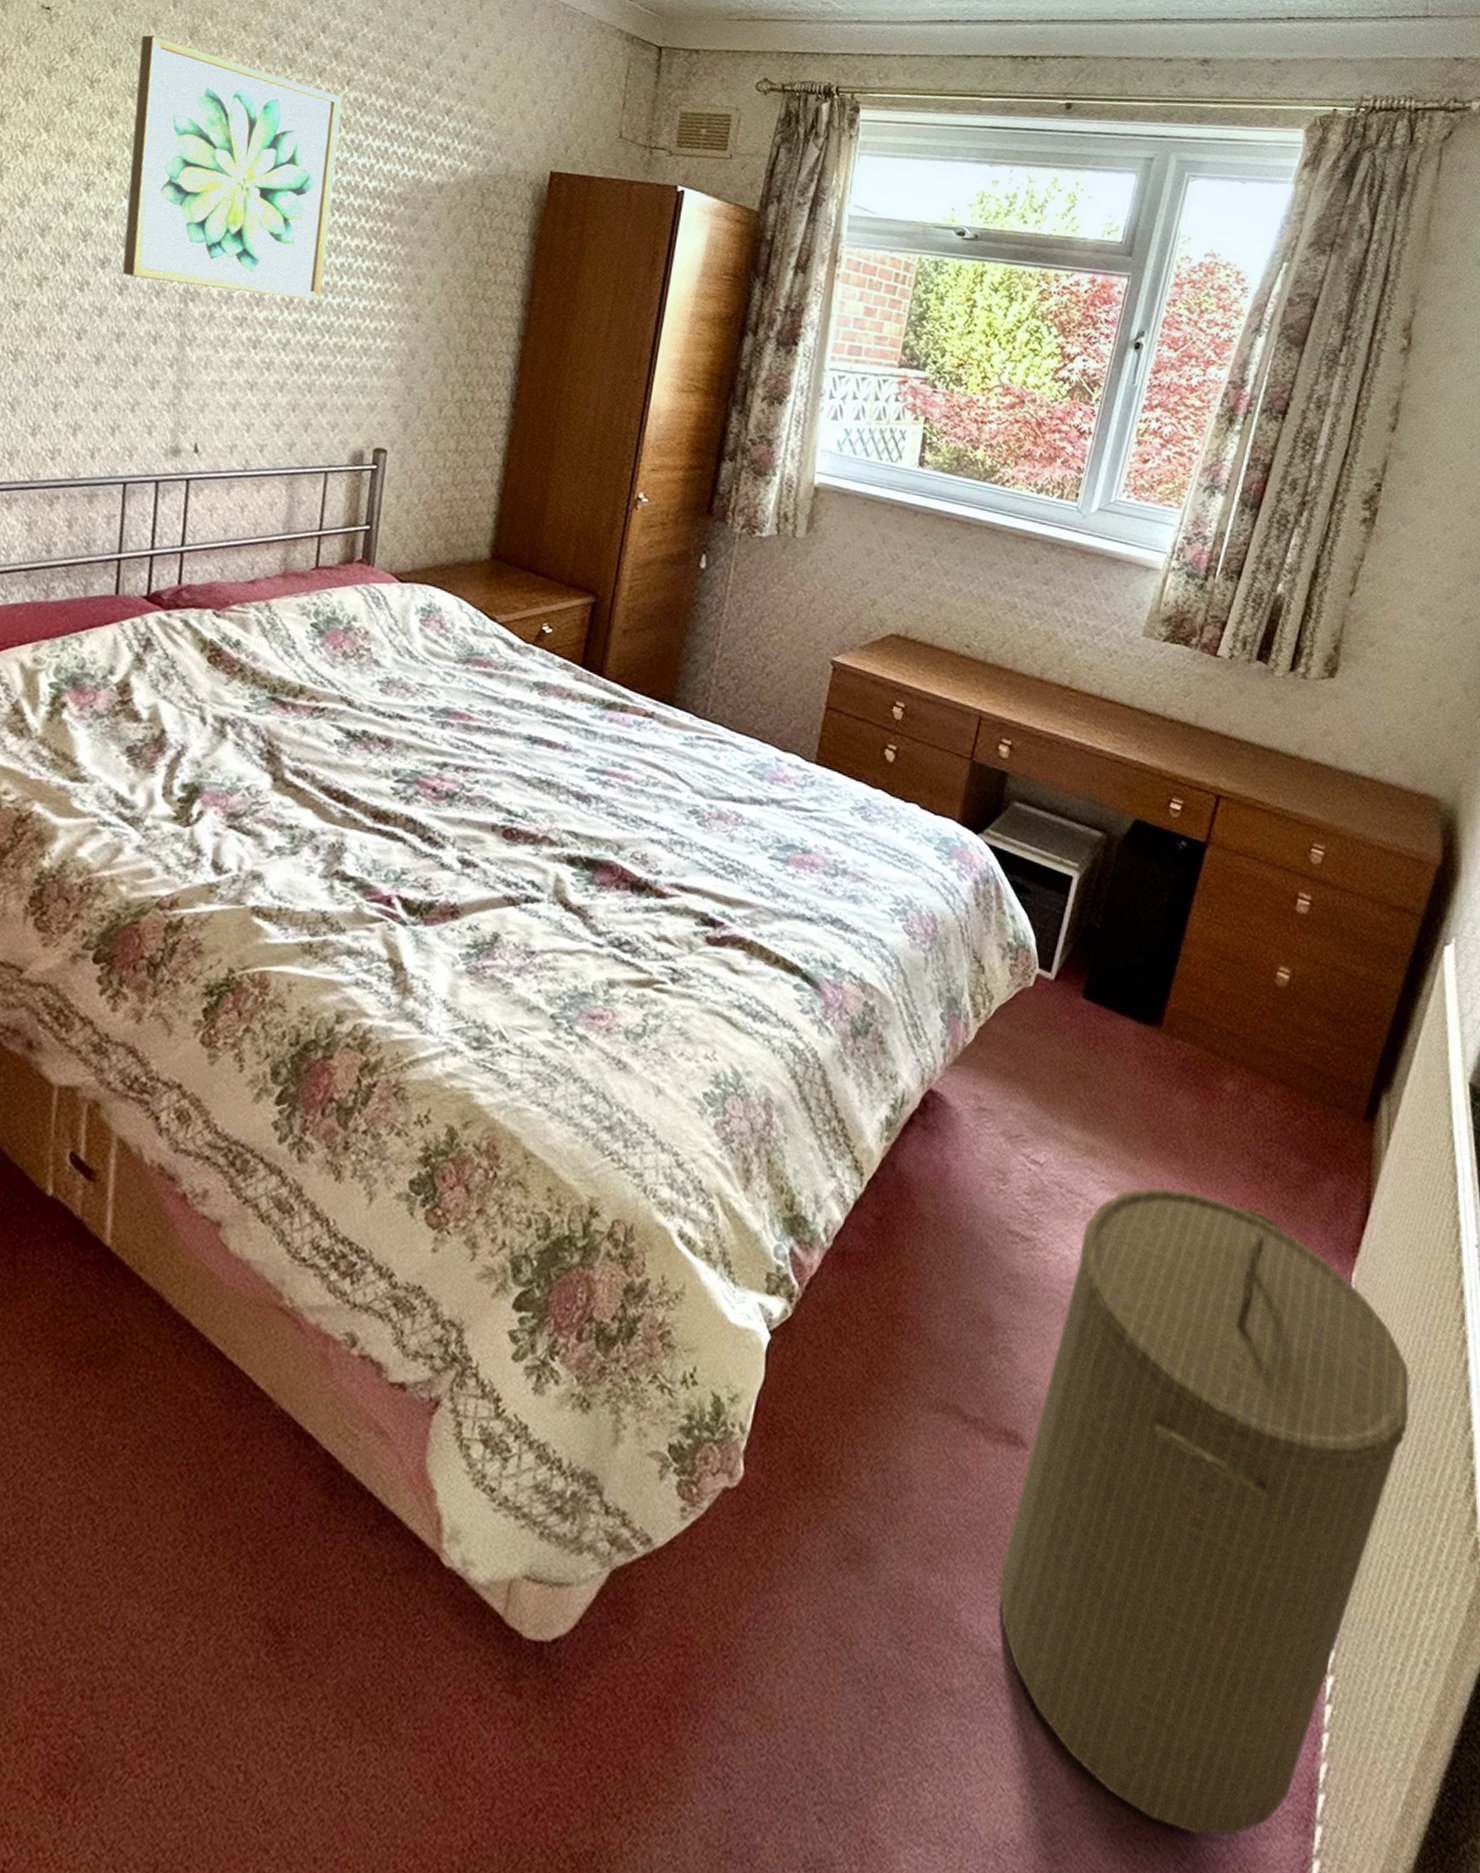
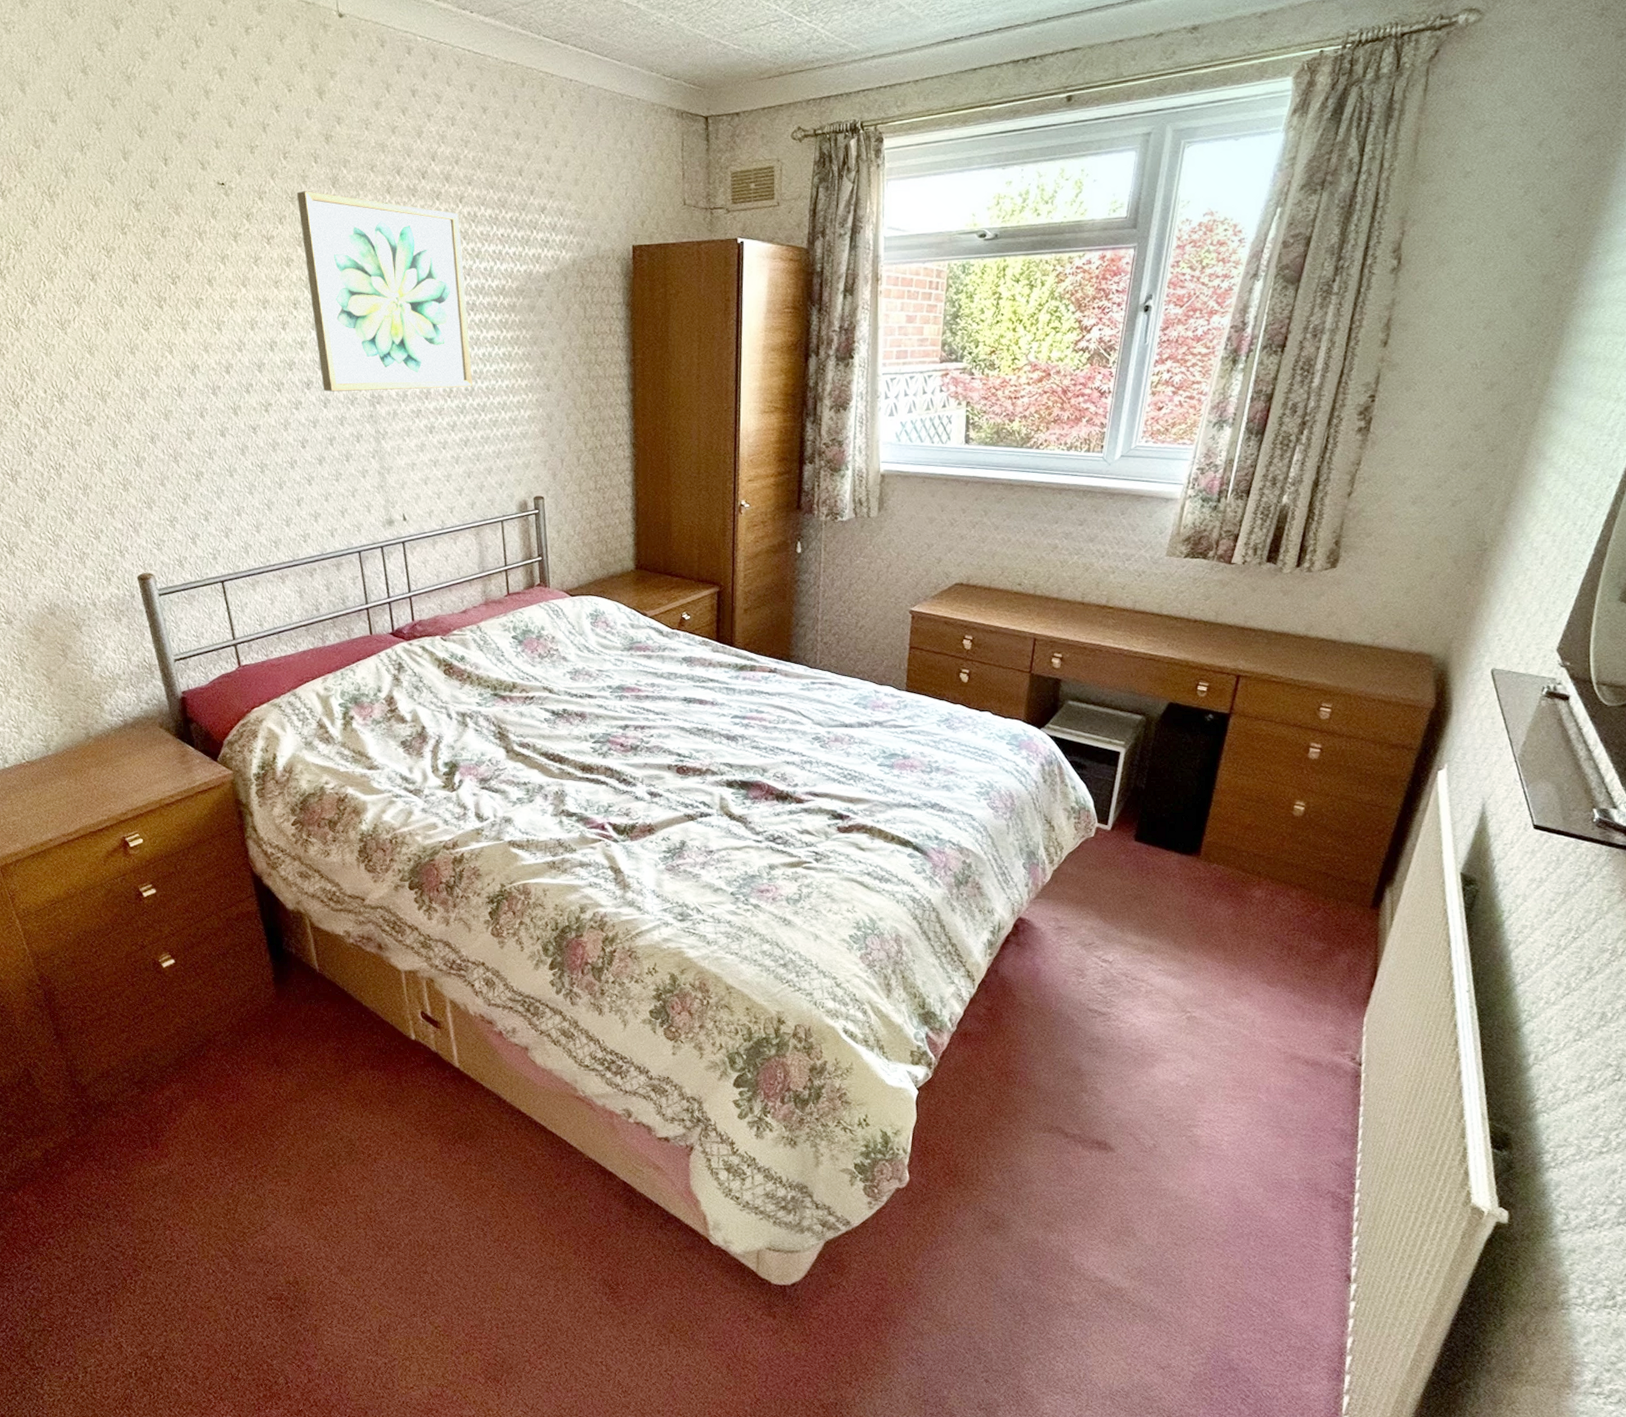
laundry hamper: present [998,1187,1411,1836] -> none [1100,970,1413,1383]

